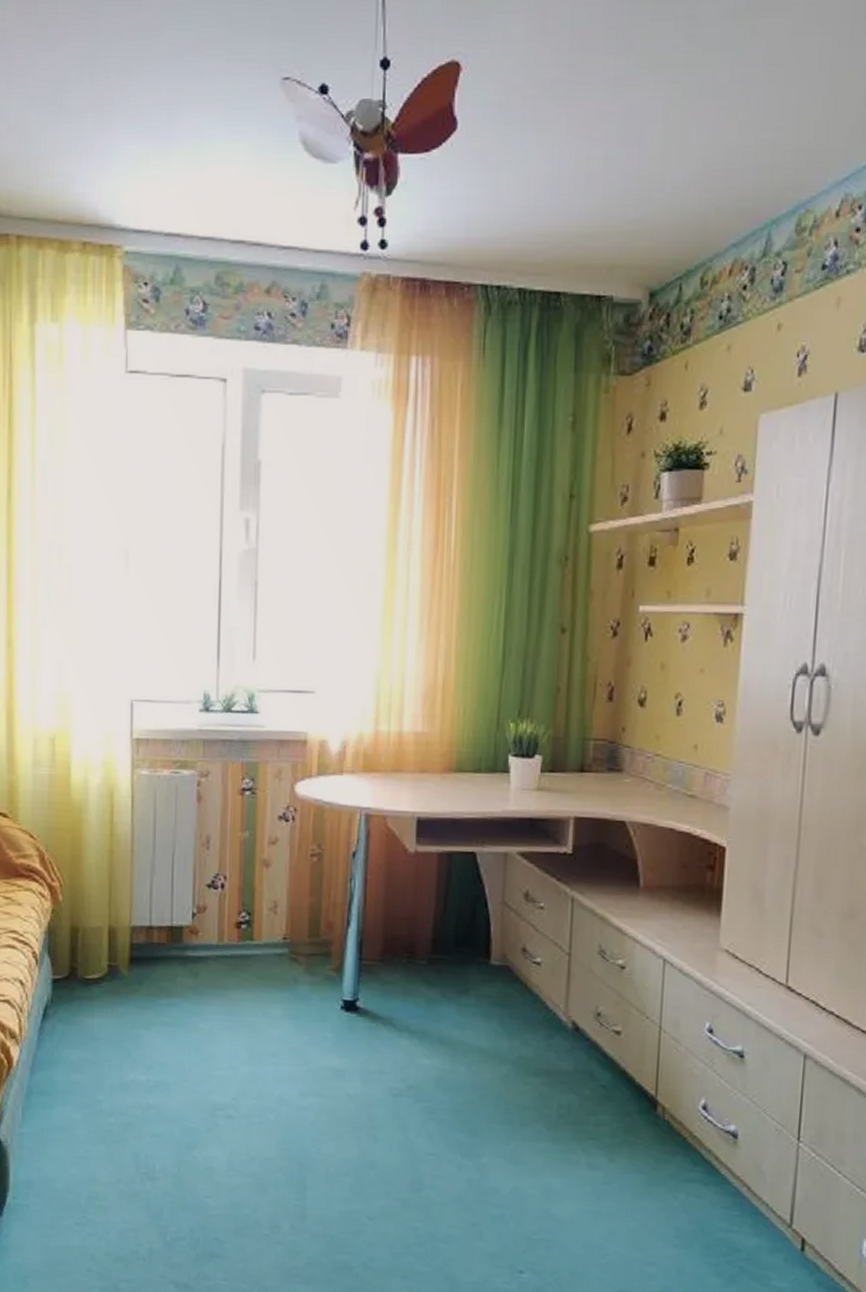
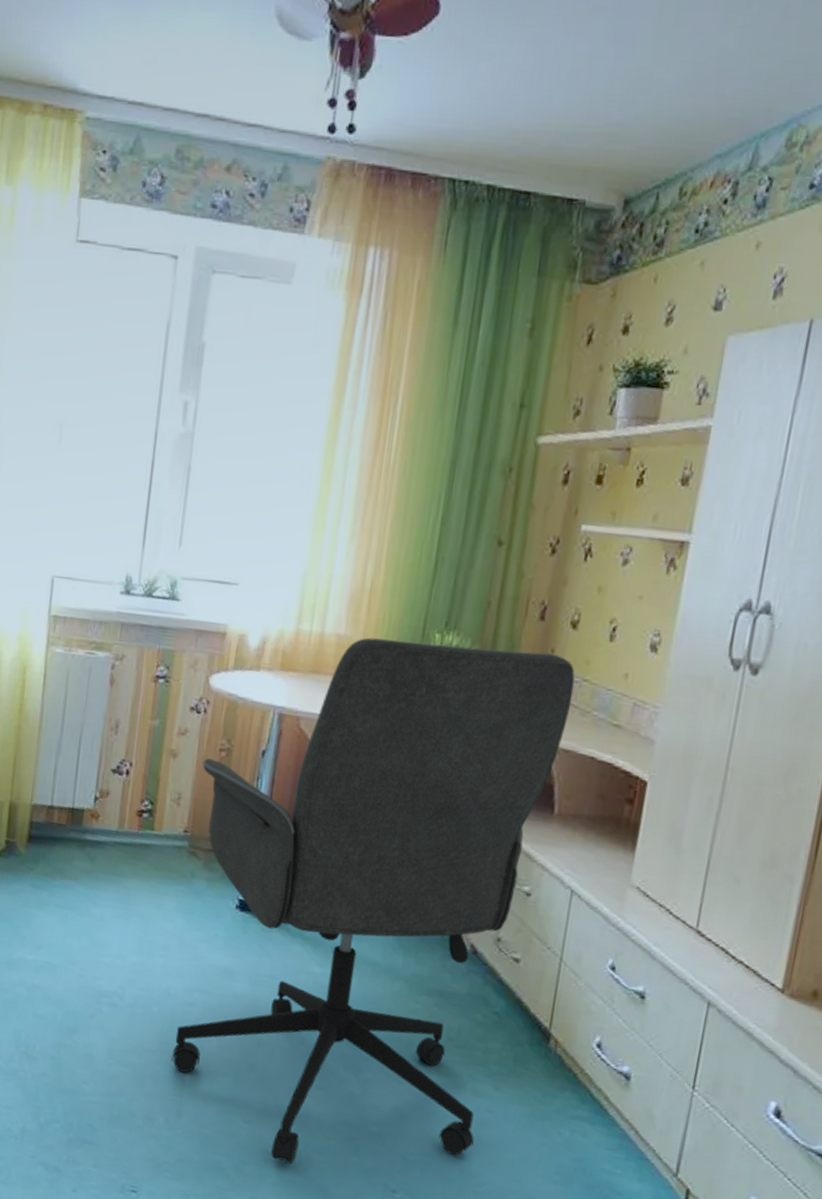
office chair: none [291,732,648,1256] -> present [171,637,575,1164]

